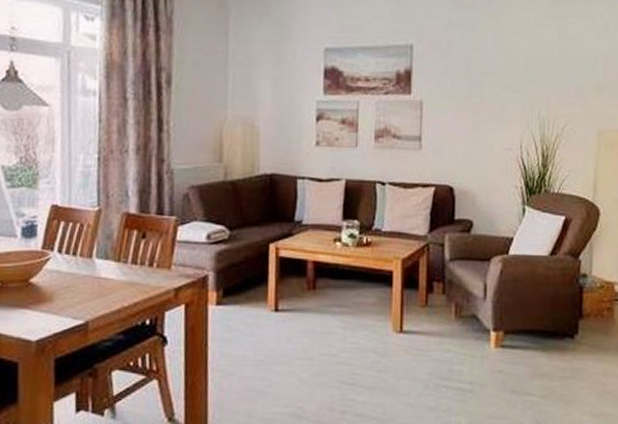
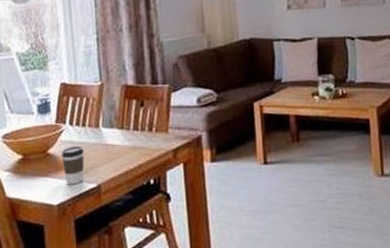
coffee cup: none [45,276,72,320] -> present [62,146,84,185]

